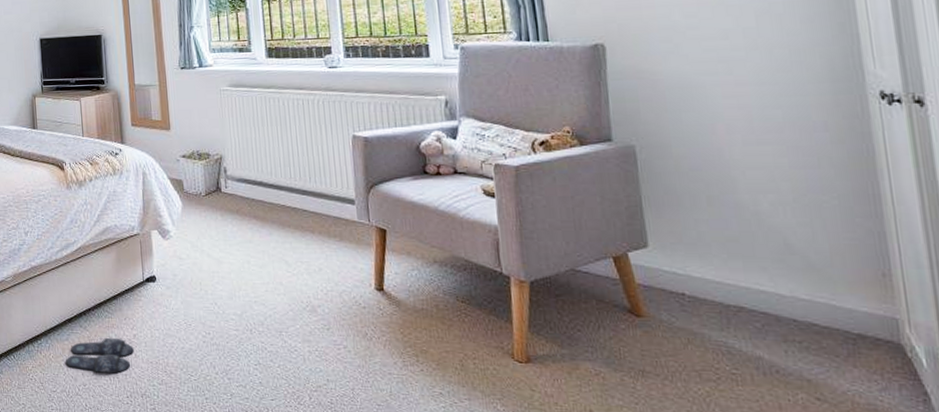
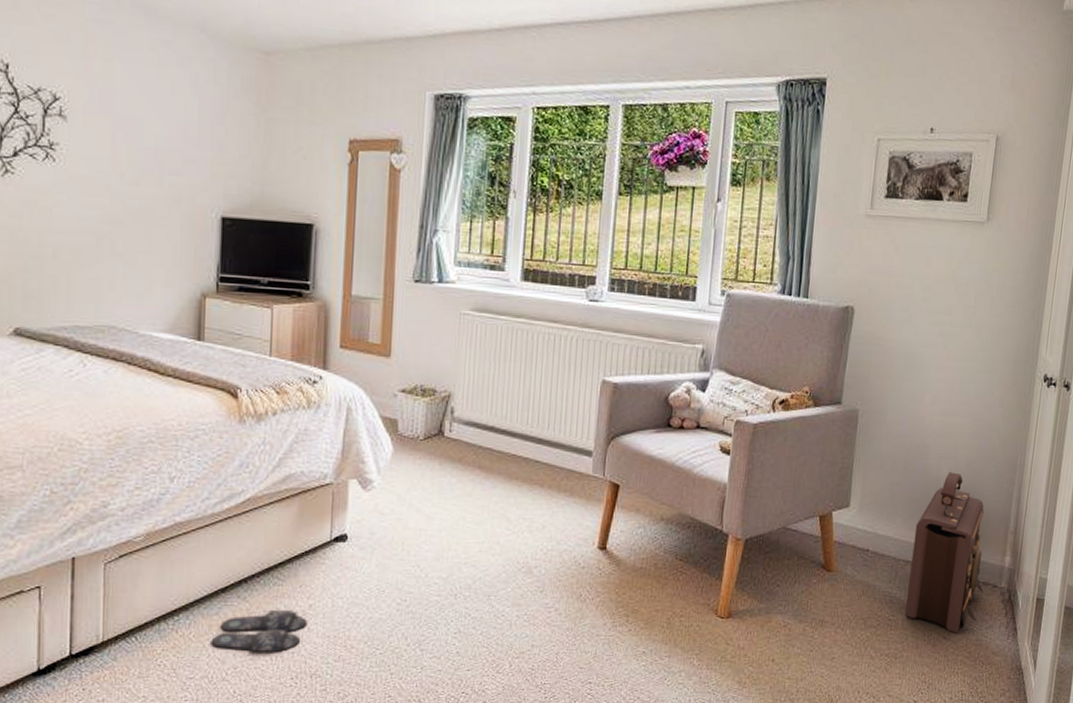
suitcase: none [741,206,863,395] -> present [904,472,984,634]

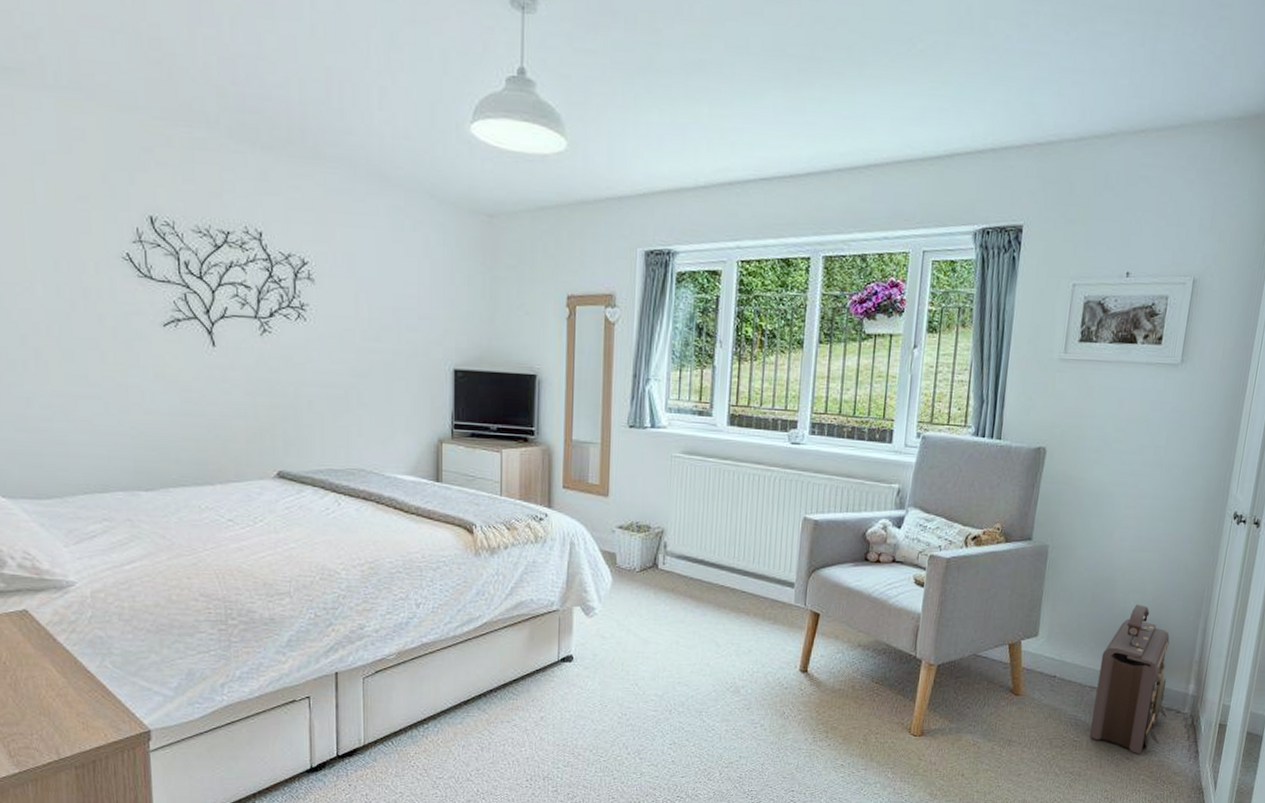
slippers: present [211,609,307,653] -> none [456,720,539,758]

